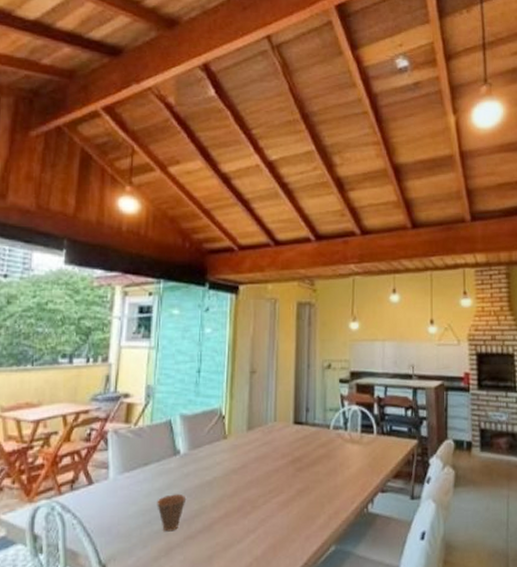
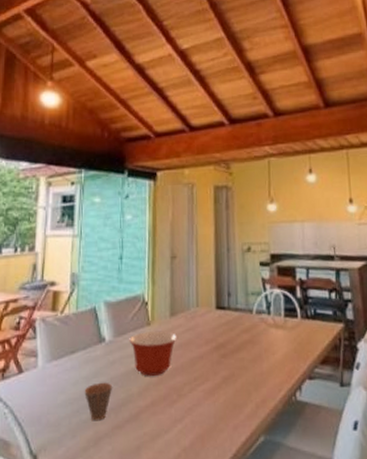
mixing bowl: none [205,444,255,488] -> present [129,331,178,376]

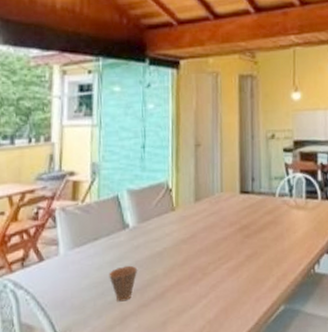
mixing bowl: present [129,331,178,376] -> none [153,215,203,258]

